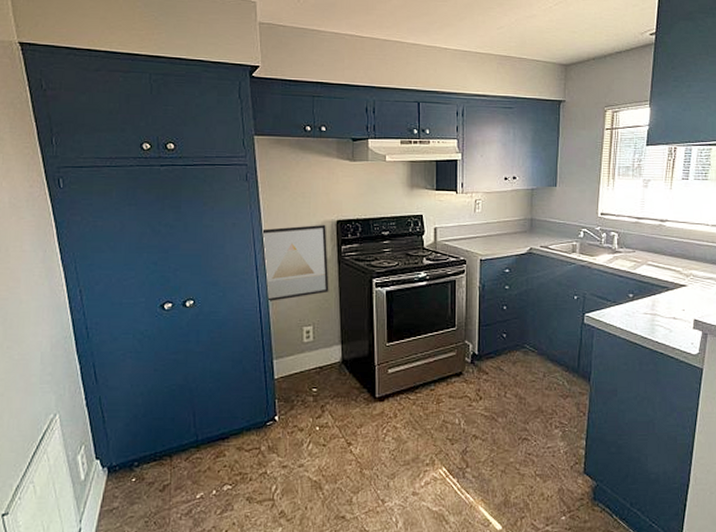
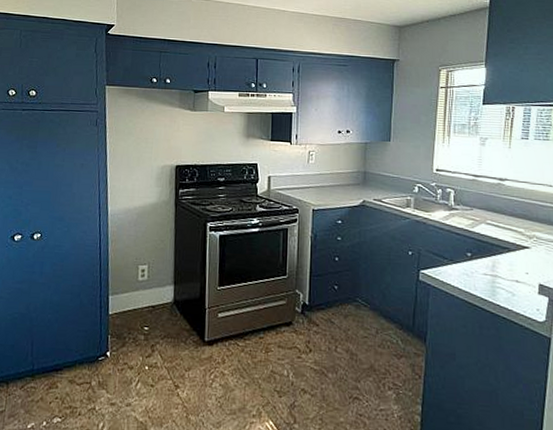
wall art: present [263,224,329,303] -> none [106,168,166,240]

